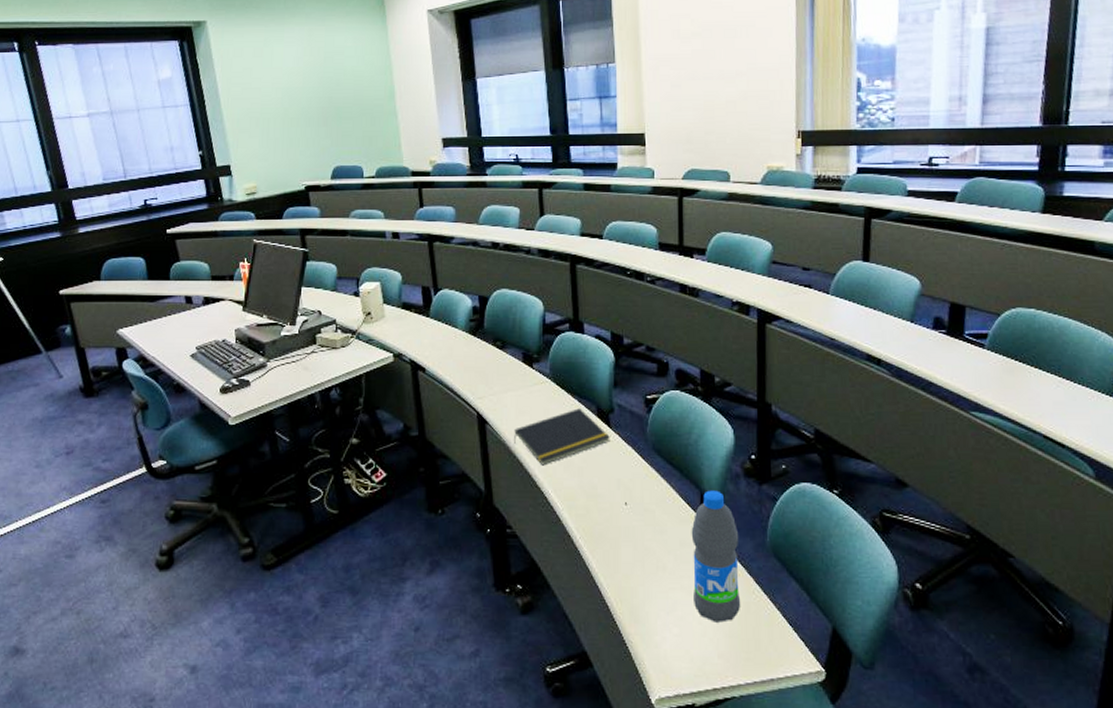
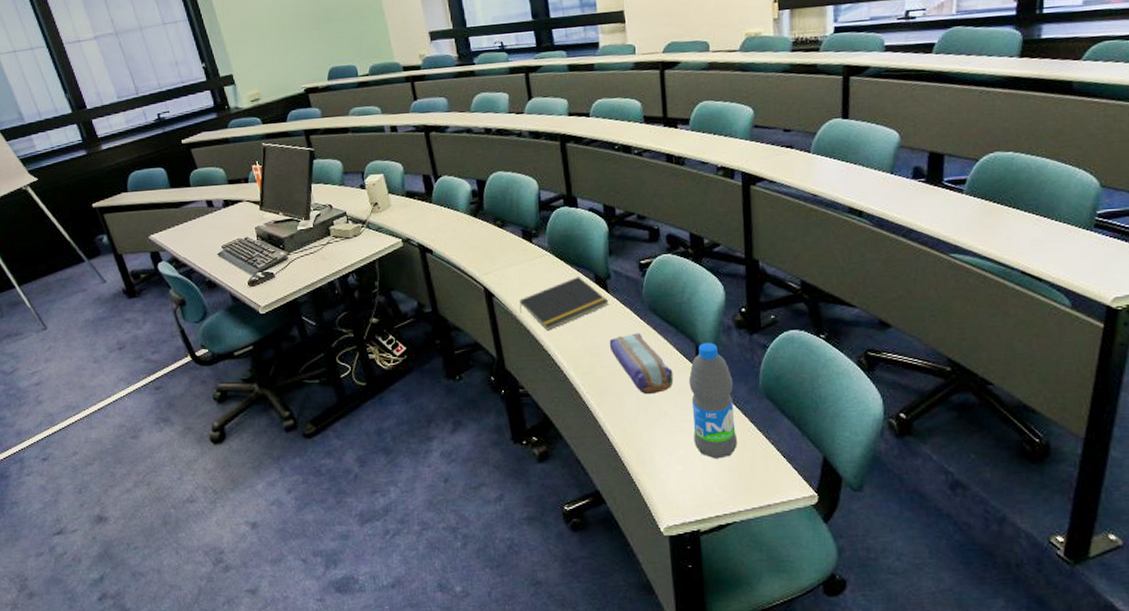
pencil case: none [608,474,675,545] -> present [609,333,674,395]

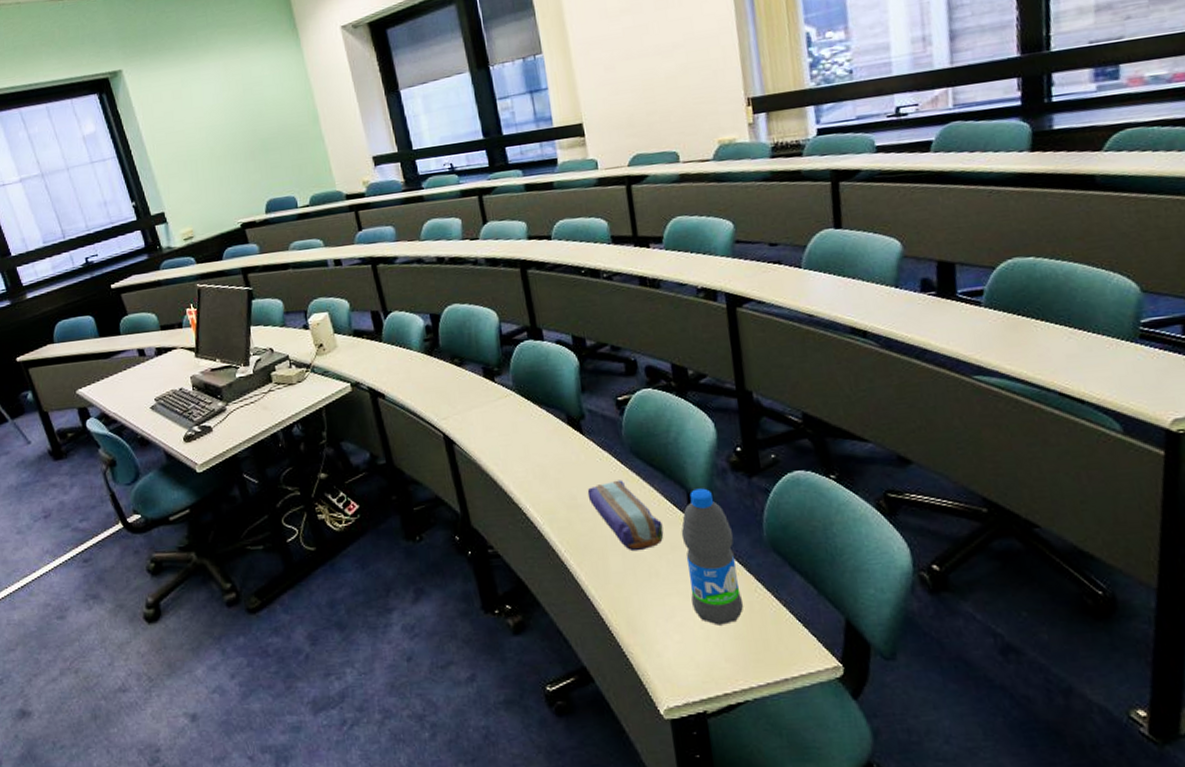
notepad: present [519,277,609,331] -> none [483,418,585,481]

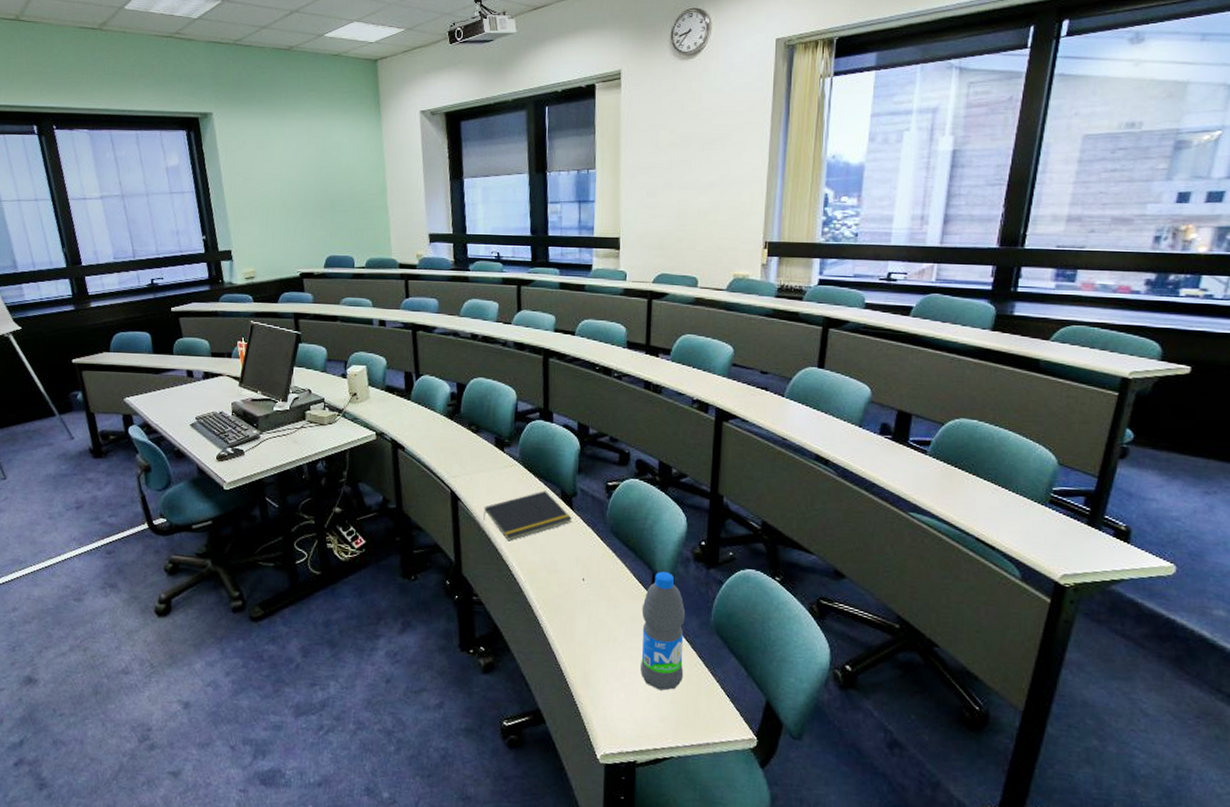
notepad: none [483,418,585,481] -> present [483,491,572,541]
pencil case: present [587,480,664,552] -> none [567,553,627,618]

